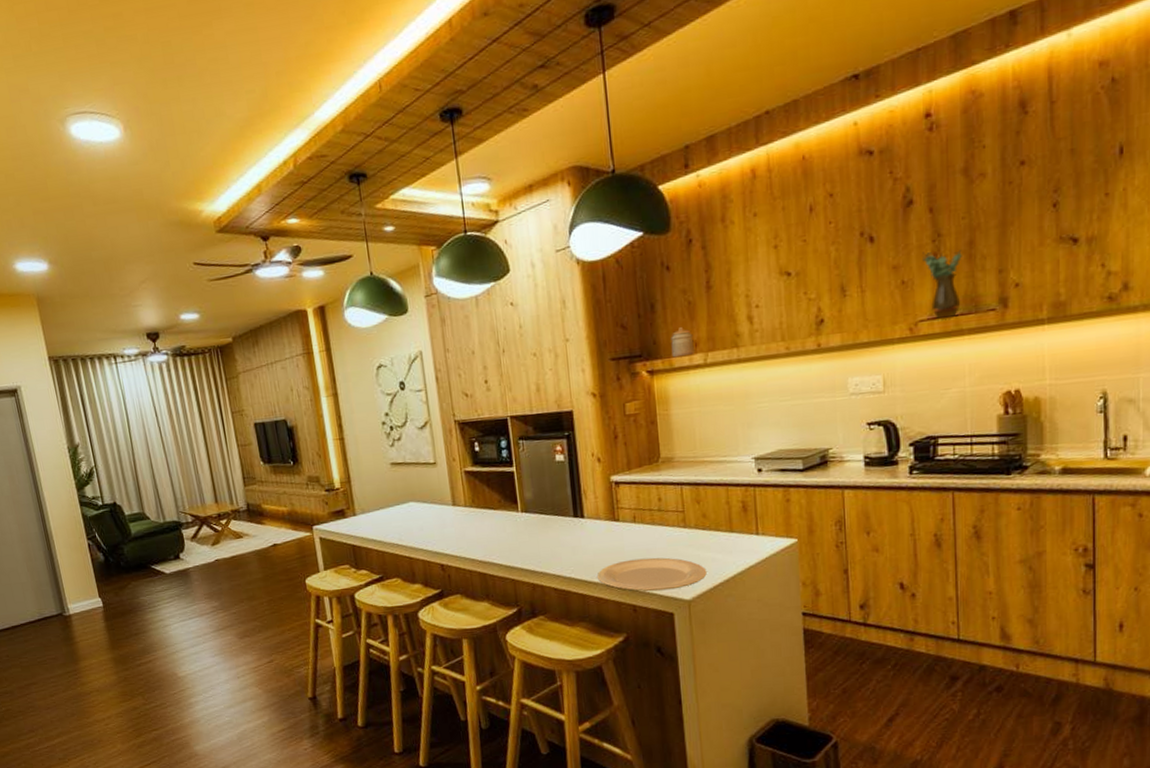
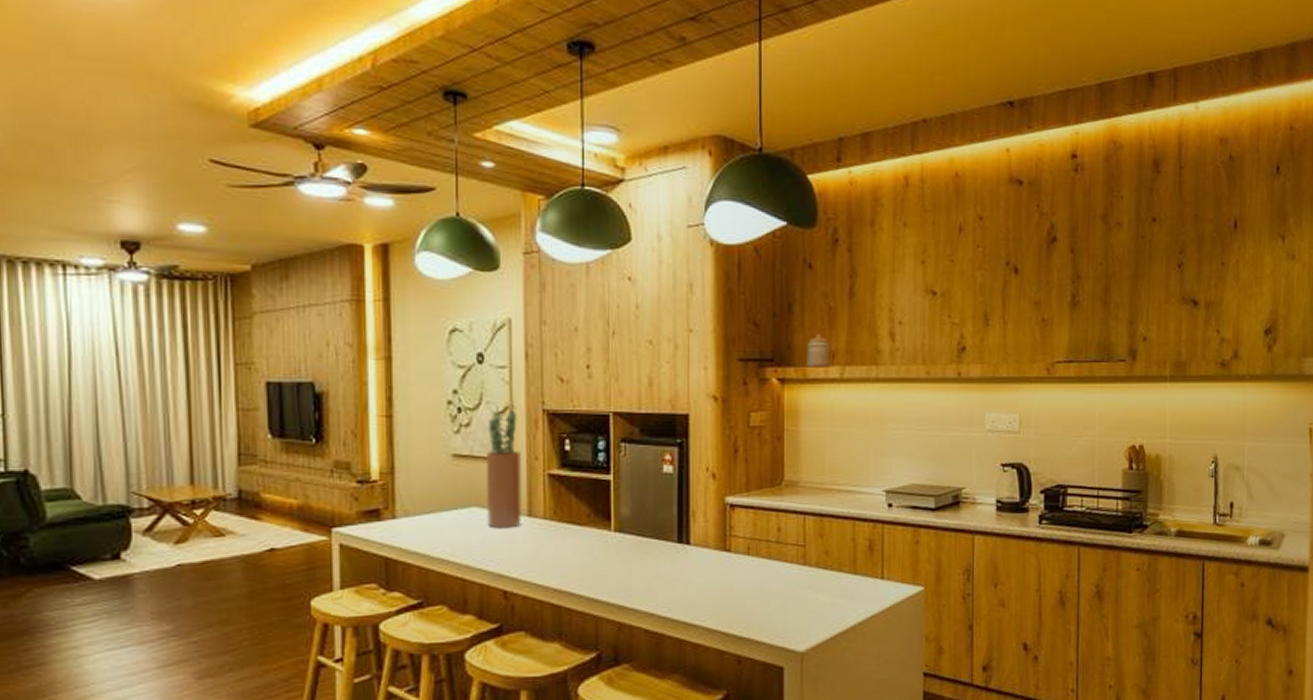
vase: none [414,415,448,518] -> present [487,400,521,529]
plate: present [596,557,707,592] -> none [698,598,825,640]
vase: present [923,250,962,319] -> none [1062,292,1098,362]

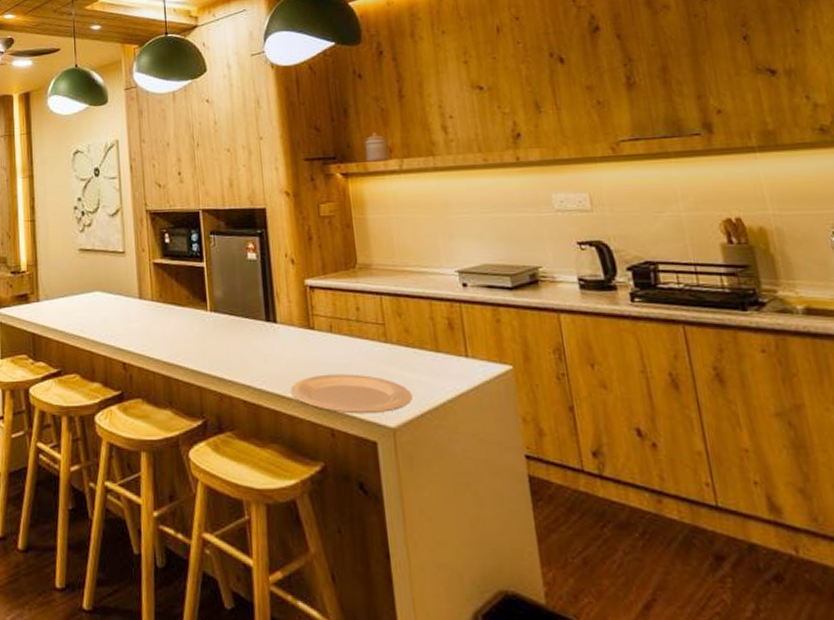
vase: present [487,400,521,529] -> none [105,203,134,310]
plate: none [698,598,825,640] -> present [290,374,413,414]

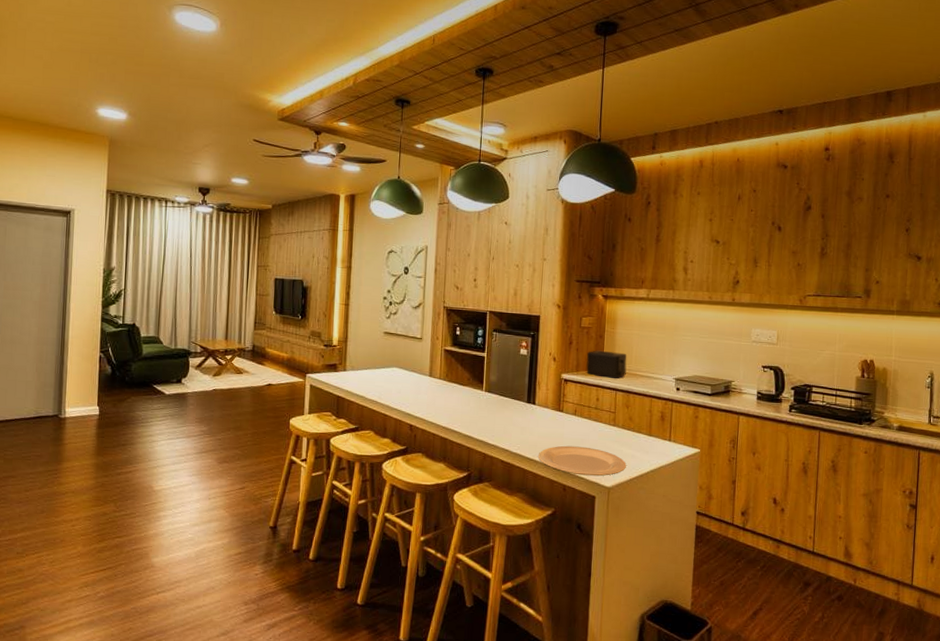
toaster: none [334,243,390,279] -> present [586,350,627,378]
jar: present [365,133,389,162] -> none [623,266,641,290]

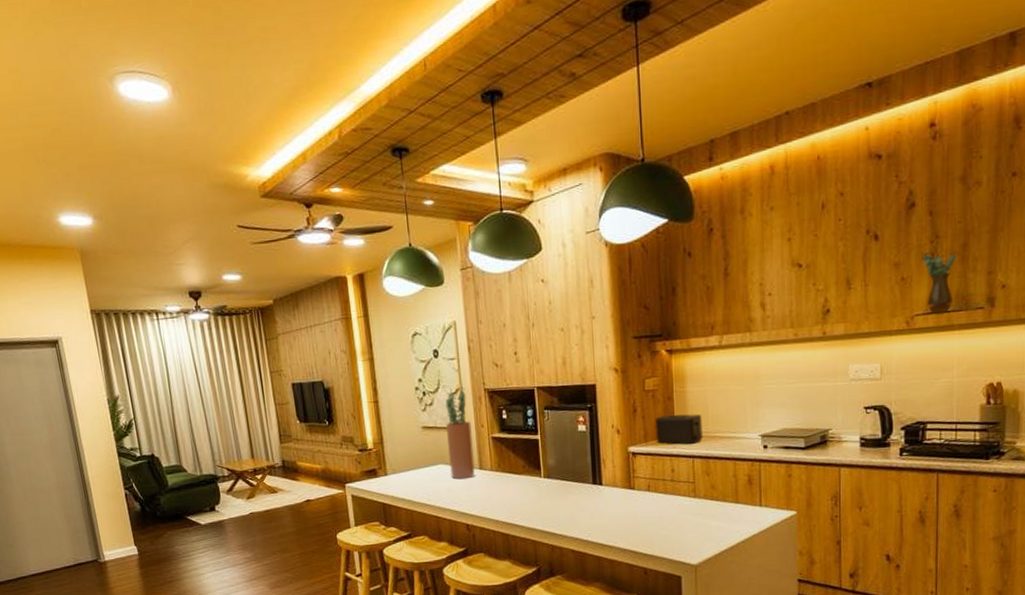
vase: none [403,299,428,384] -> present [445,383,475,480]
plate: present [537,445,626,476] -> none [611,524,713,556]
vase: none [814,245,842,297] -> present [921,251,957,314]

